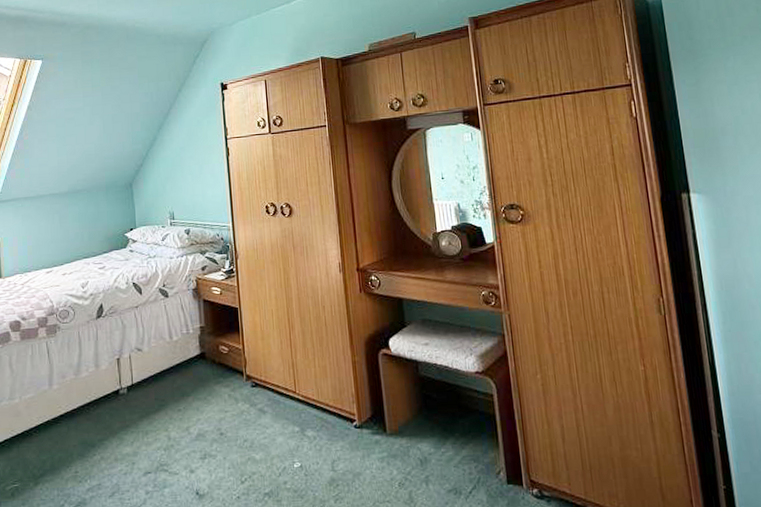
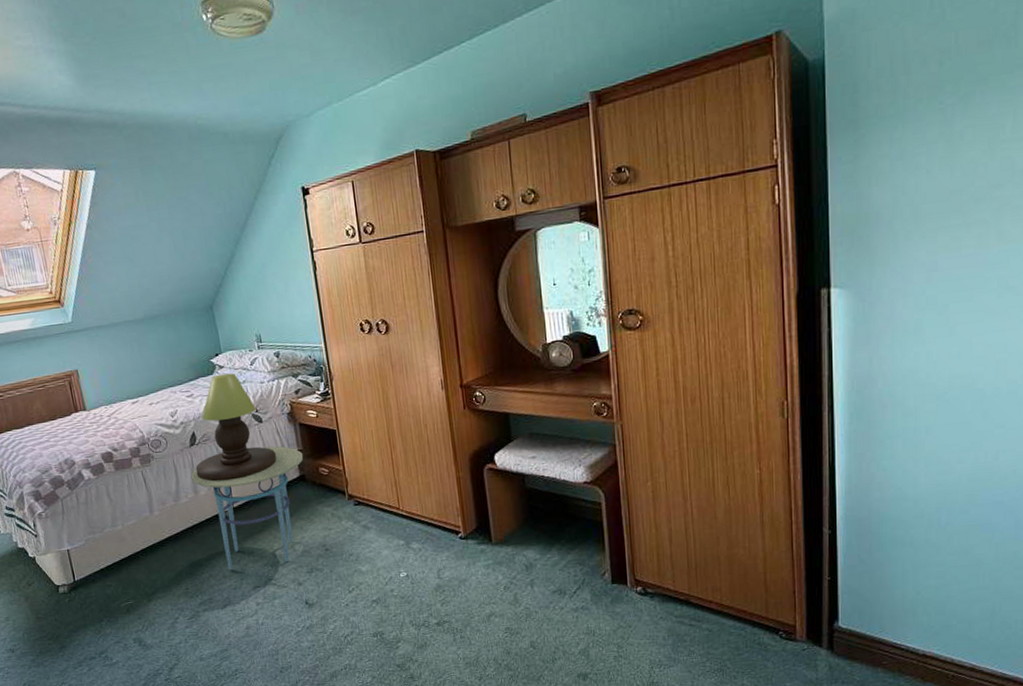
side table: none [94,321,205,453] -> present [190,446,304,570]
table lamp: none [99,247,180,356] -> present [195,373,277,482]

